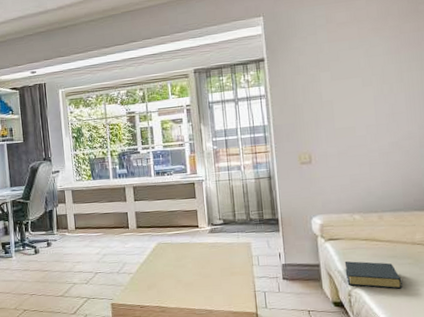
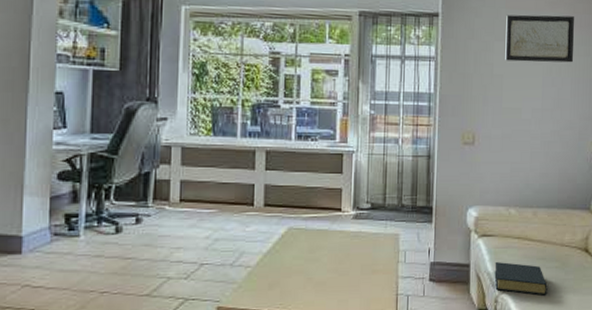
wall art: none [329,37,405,88] -> present [505,14,574,63]

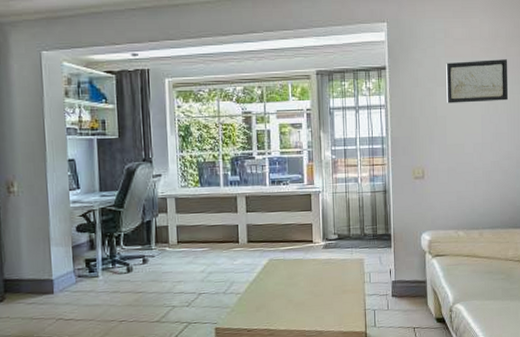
hardback book: present [494,262,548,295] -> none [448,277,495,304]

